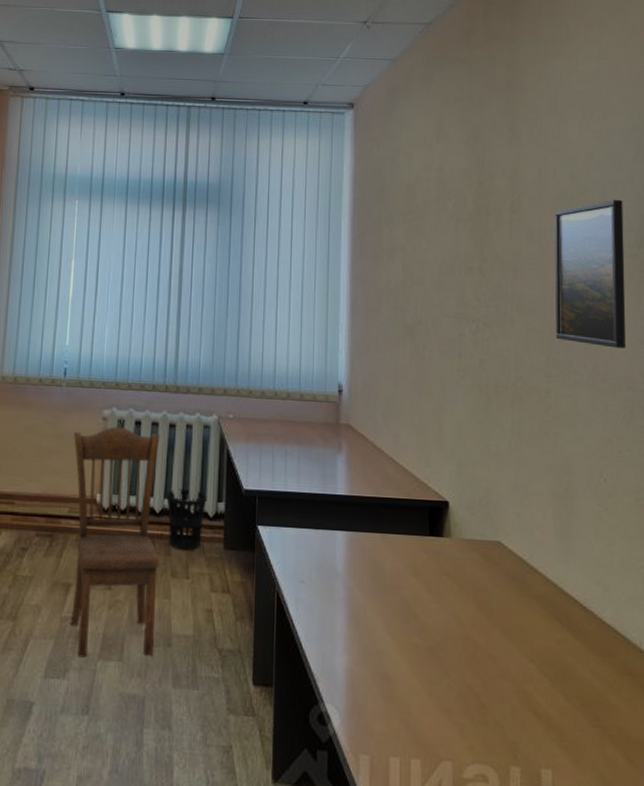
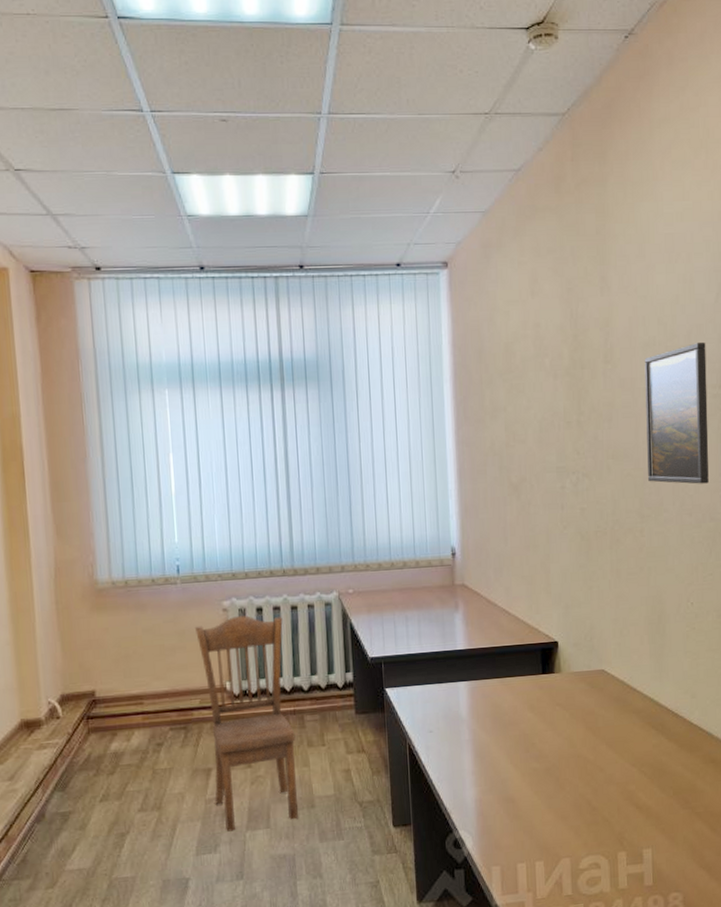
wastebasket: present [166,489,207,550] -> none [295,665,335,721]

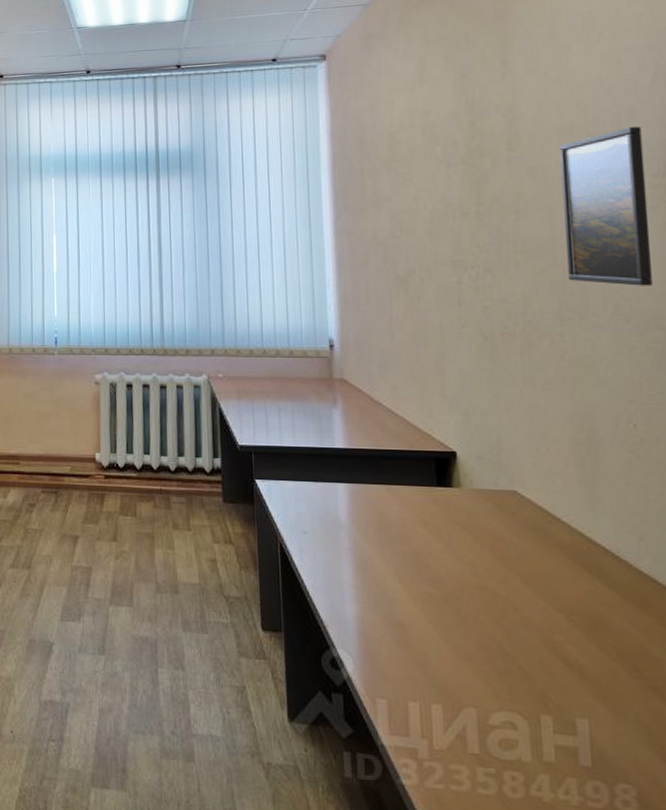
dining chair: present [194,616,298,832] -> none [68,390,161,603]

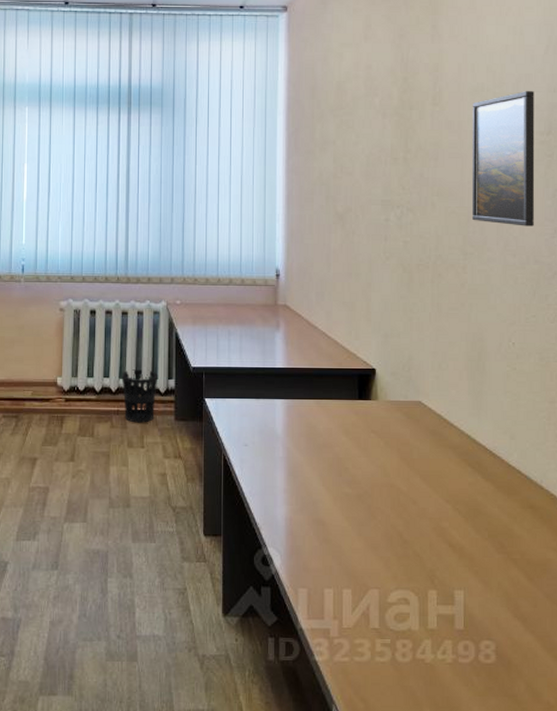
wastebasket: none [162,446,203,504] -> present [121,369,159,423]

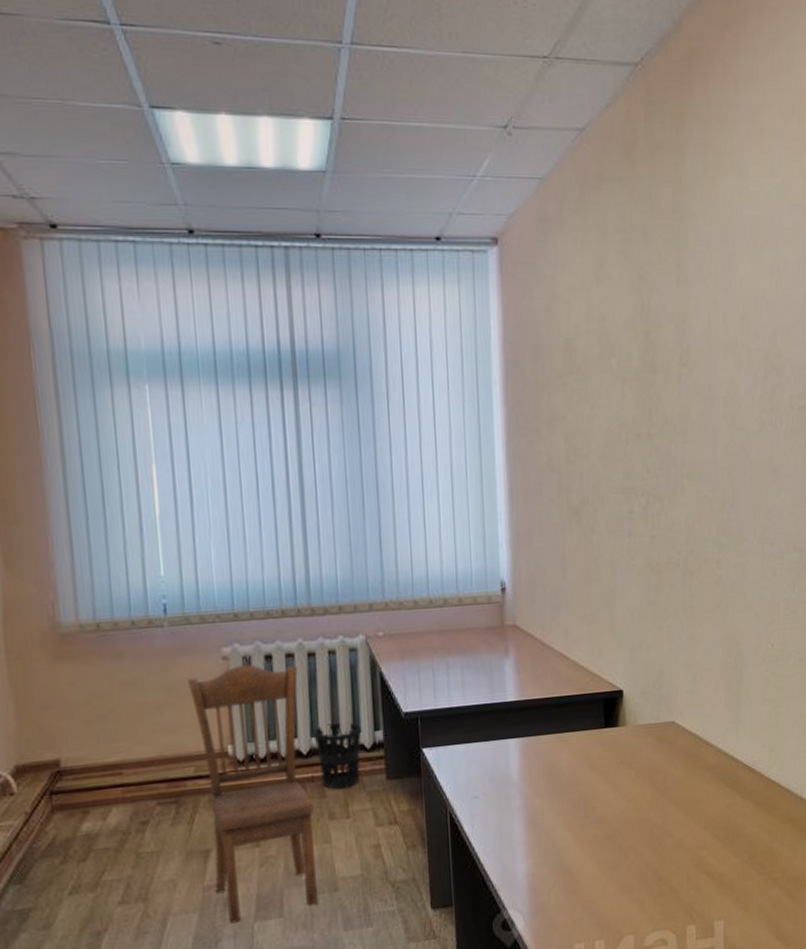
dining chair: none [33,316,117,521] -> present [186,665,318,924]
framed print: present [472,90,535,227] -> none [724,344,794,509]

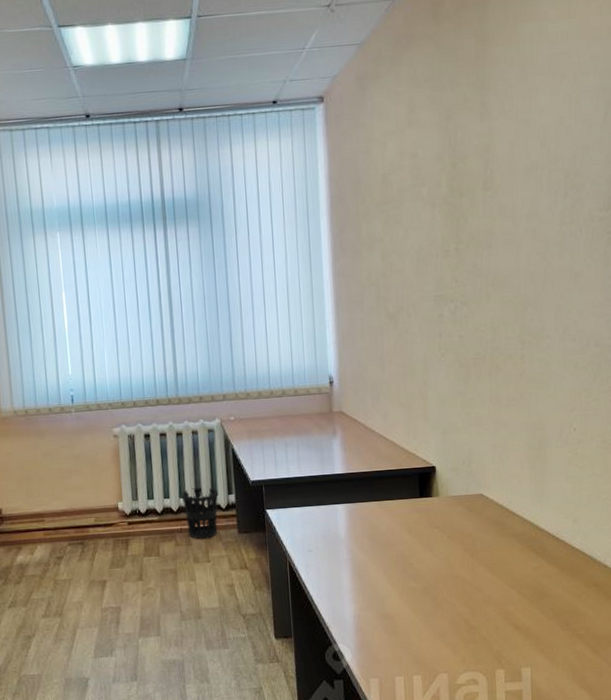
dining chair: present [186,665,318,924] -> none [88,441,186,638]

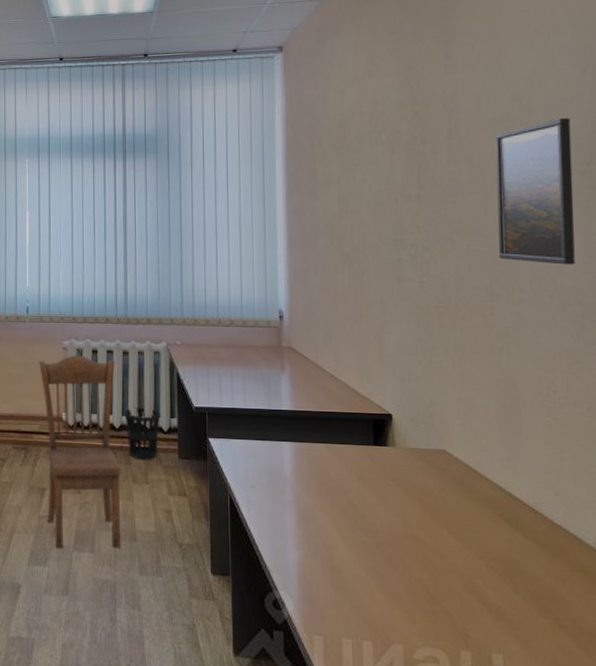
dining chair: none [88,441,186,638] -> present [38,355,121,549]
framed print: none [526,164,595,310] -> present [495,117,575,265]

